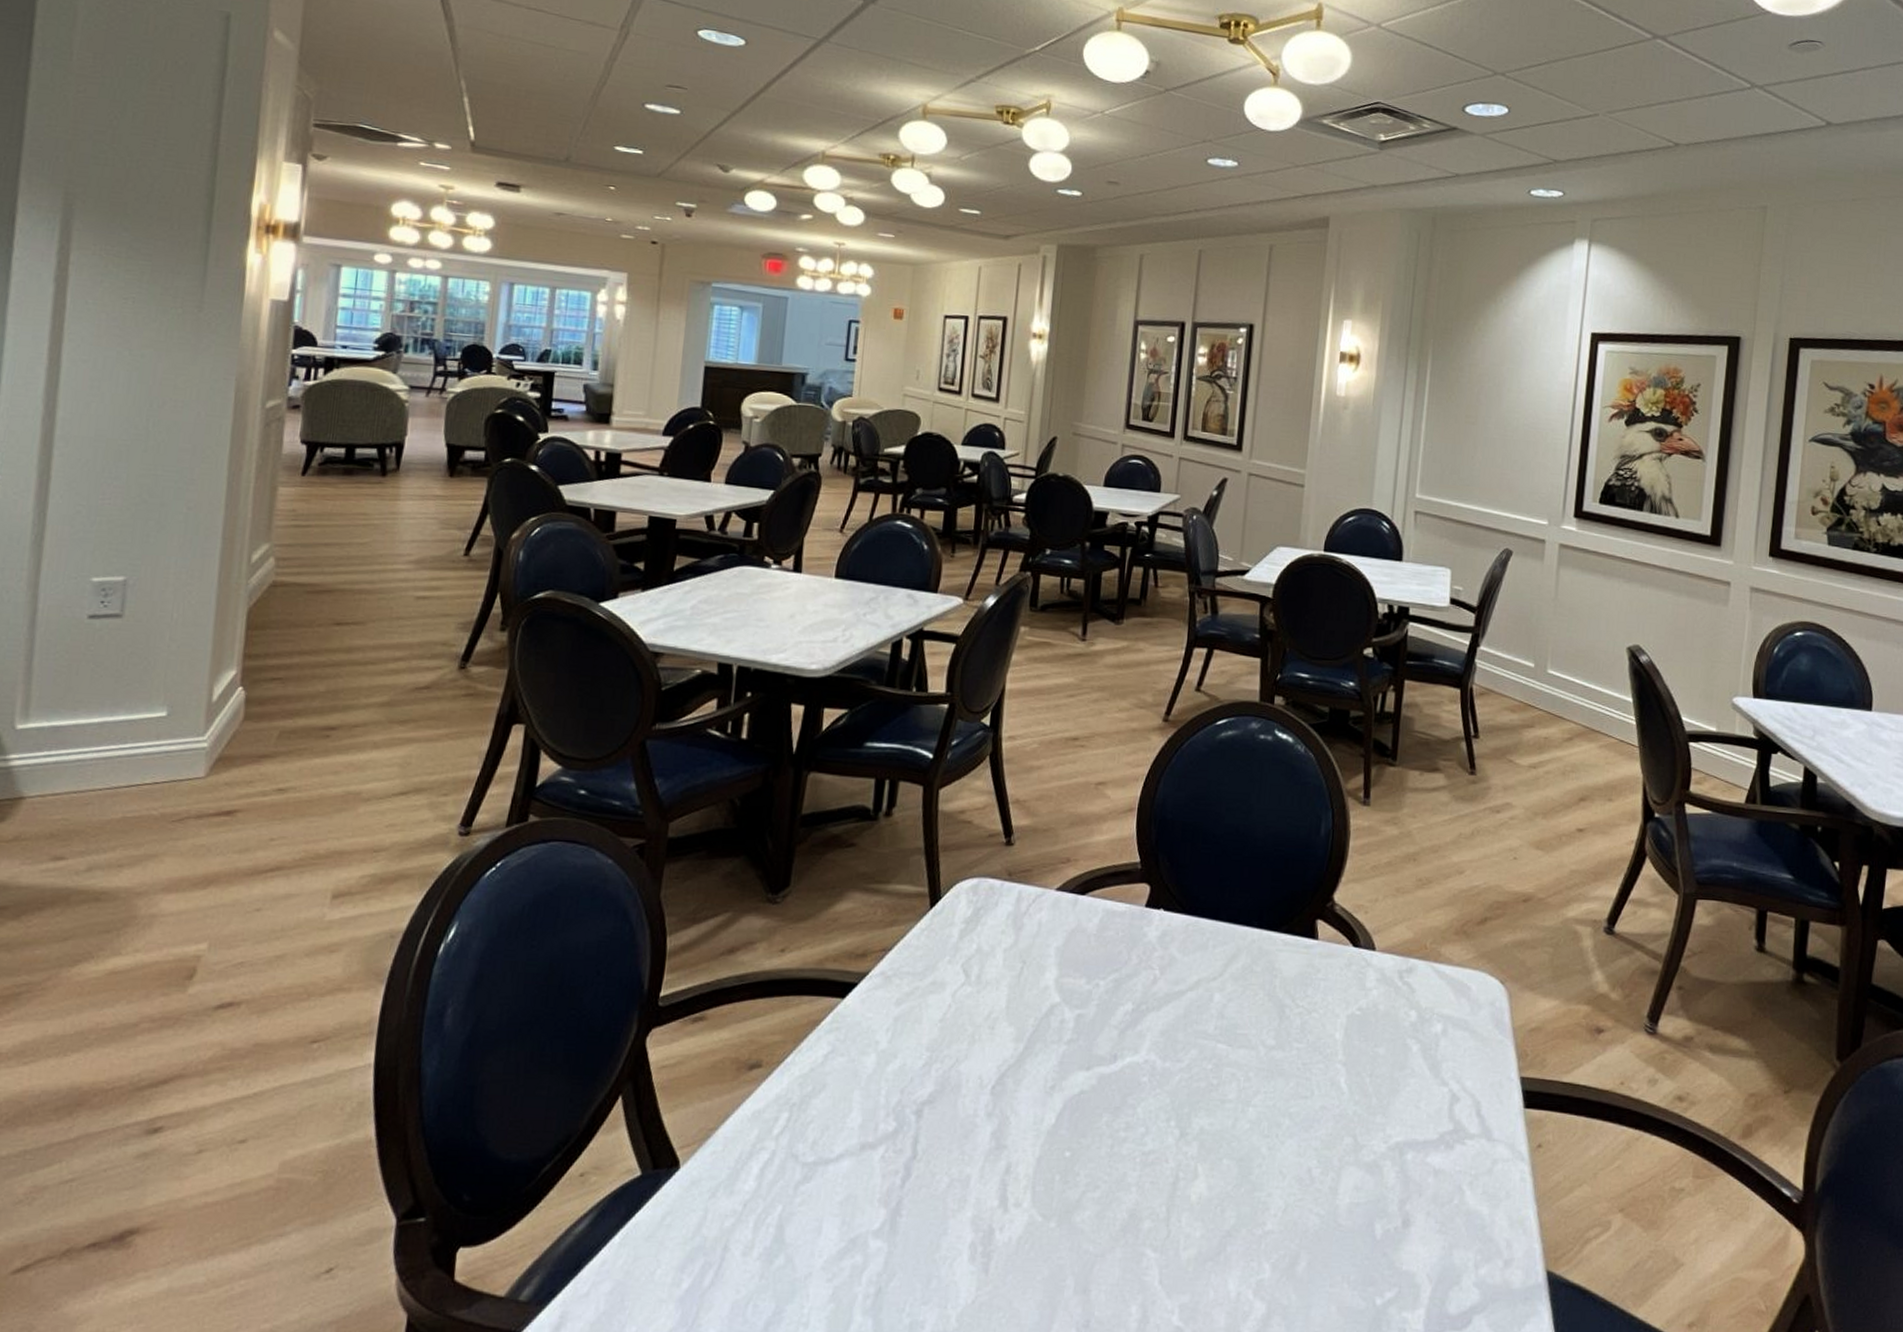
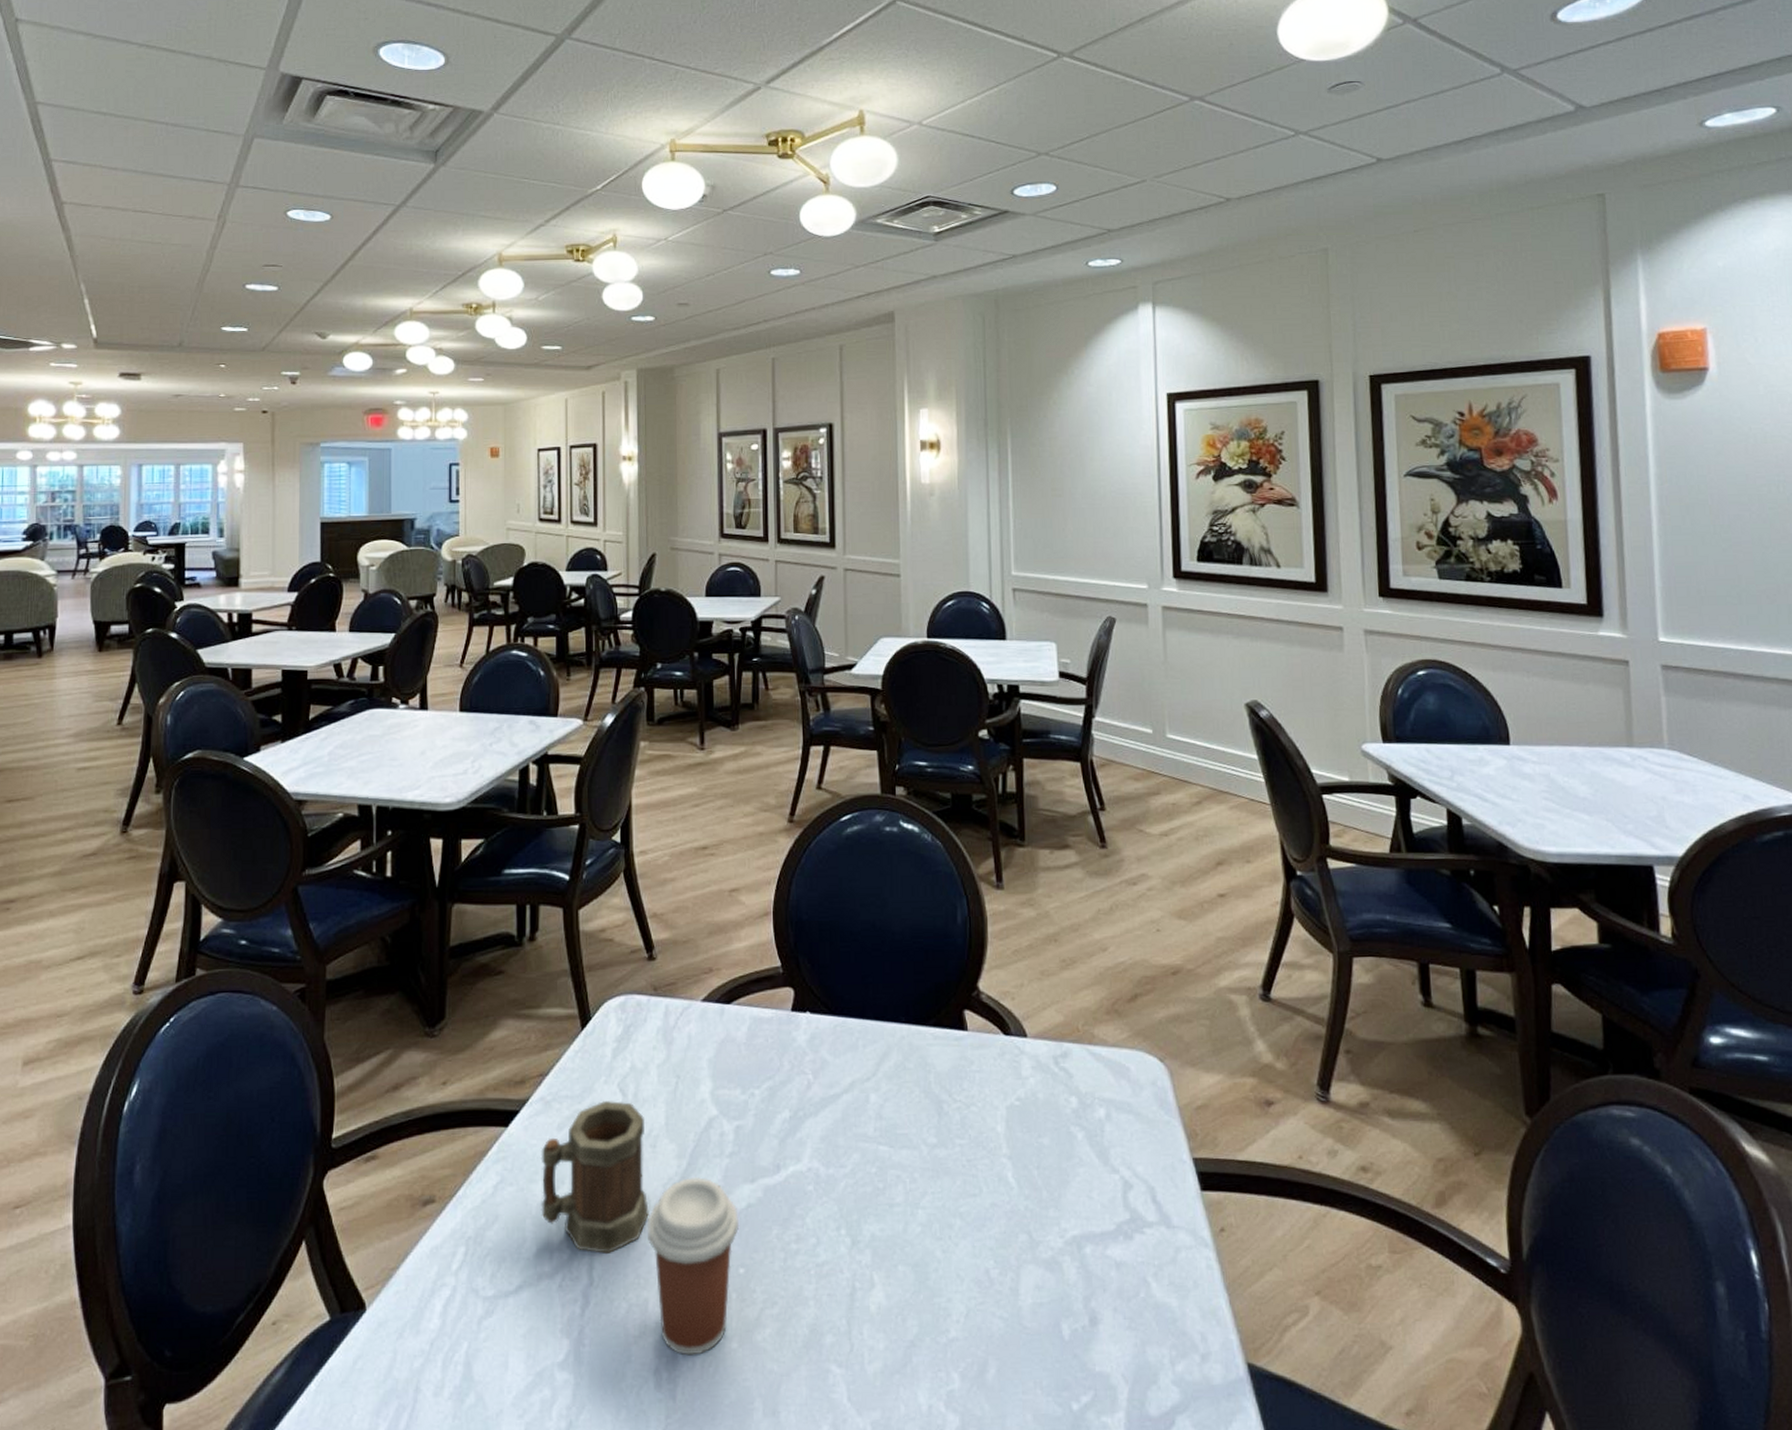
mug: none [870,980,985,1129] -> present [541,1101,649,1253]
coffee cup: none [976,1061,1071,1232] -> present [648,1177,740,1356]

